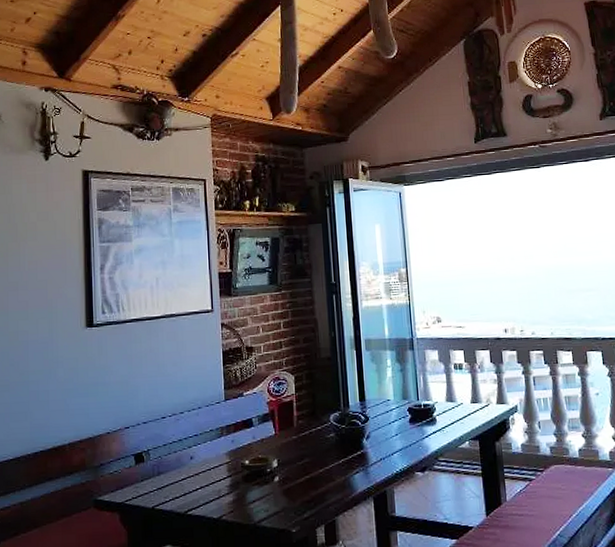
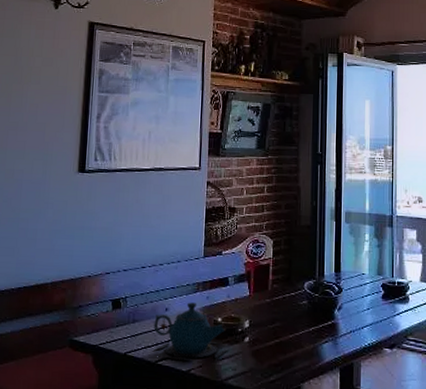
teapot: none [180,447,260,508] -> present [154,302,230,362]

